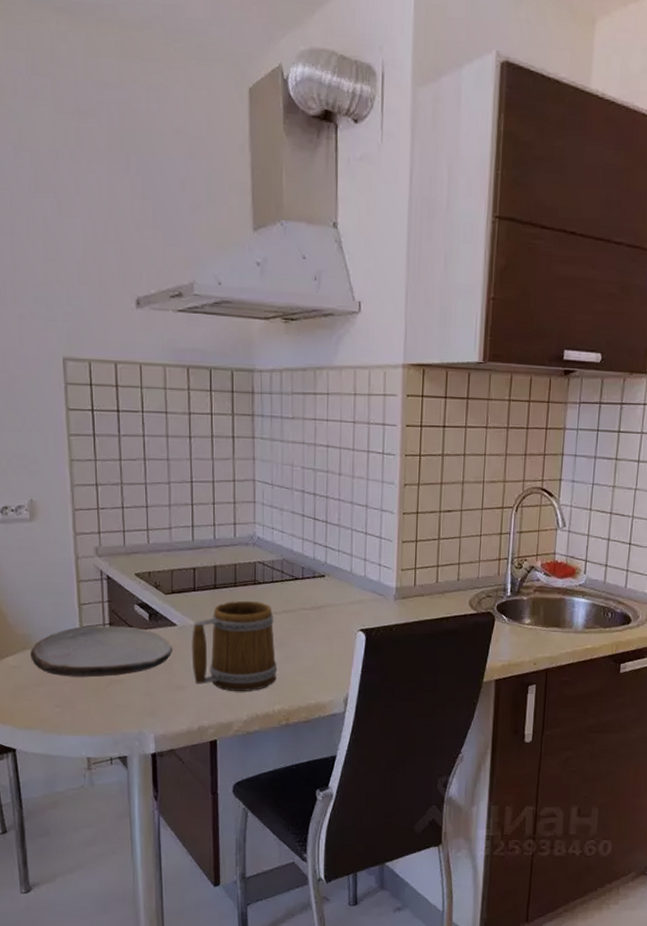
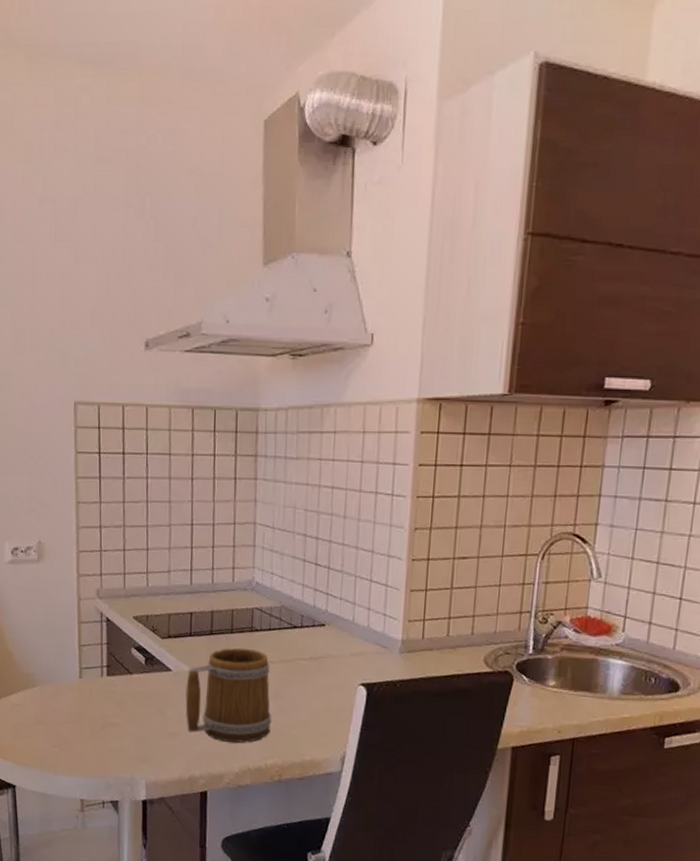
plate: present [30,625,173,678] -> none [33,667,167,720]

